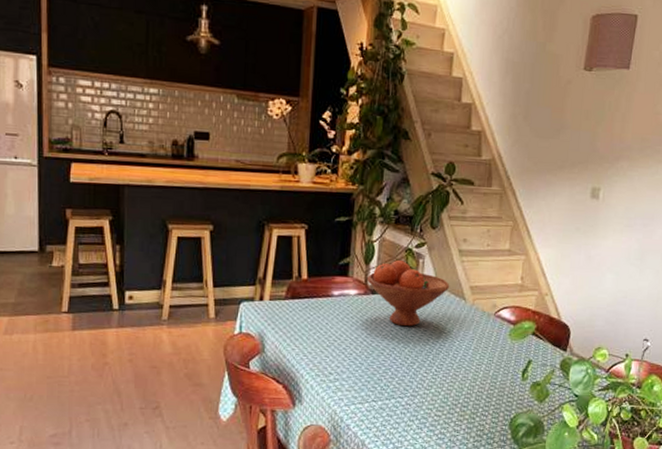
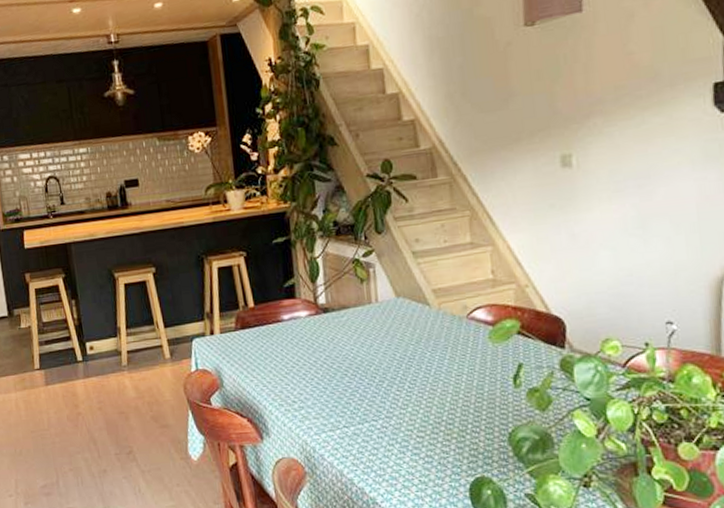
fruit bowl: present [367,260,450,327] -> none [316,273,409,343]

